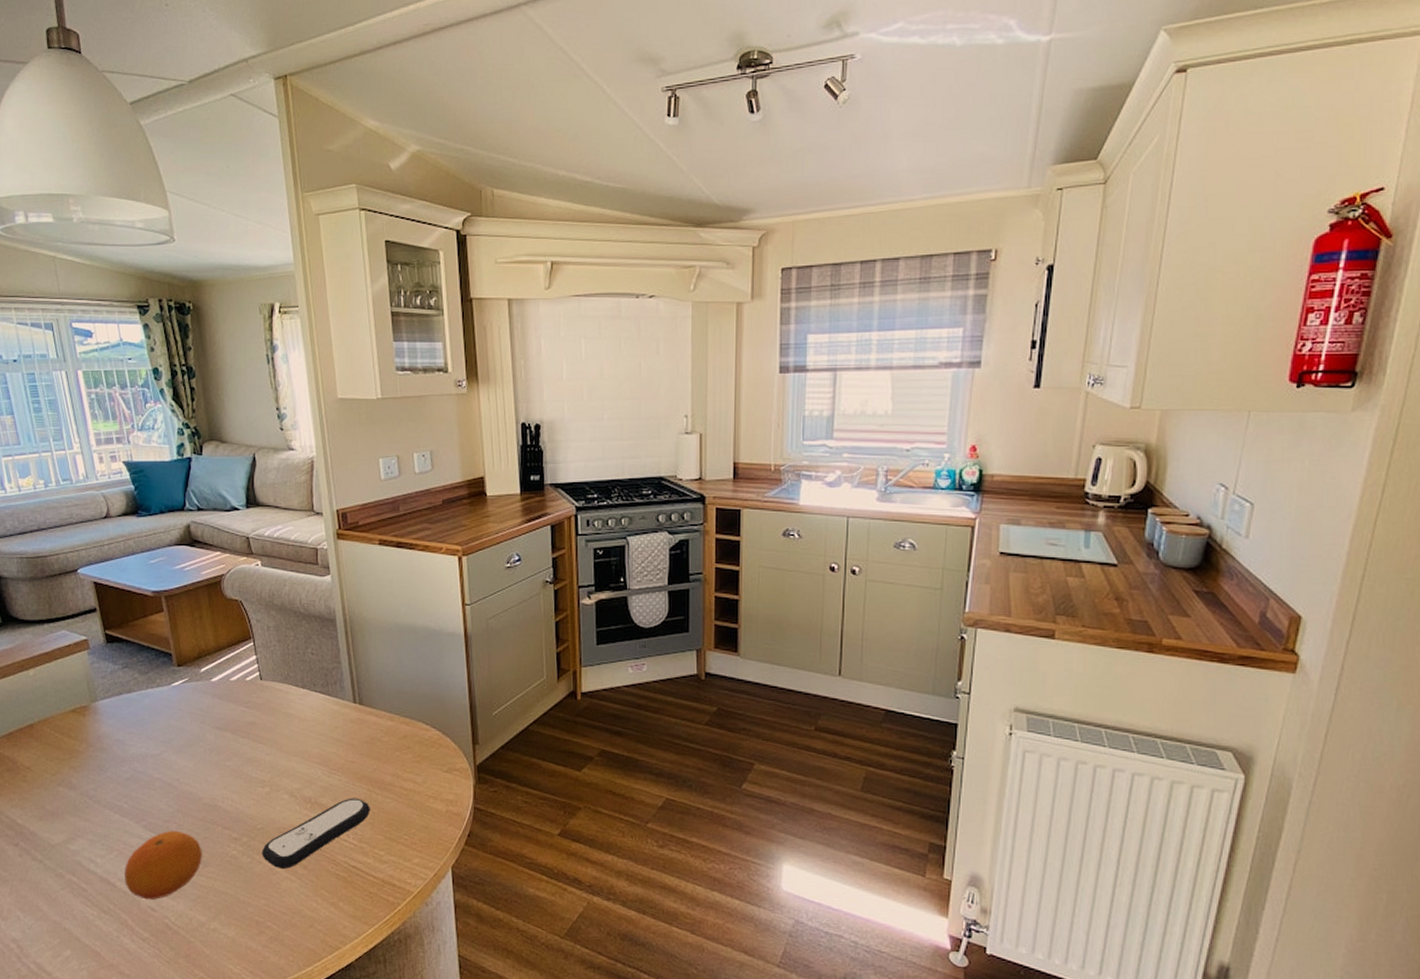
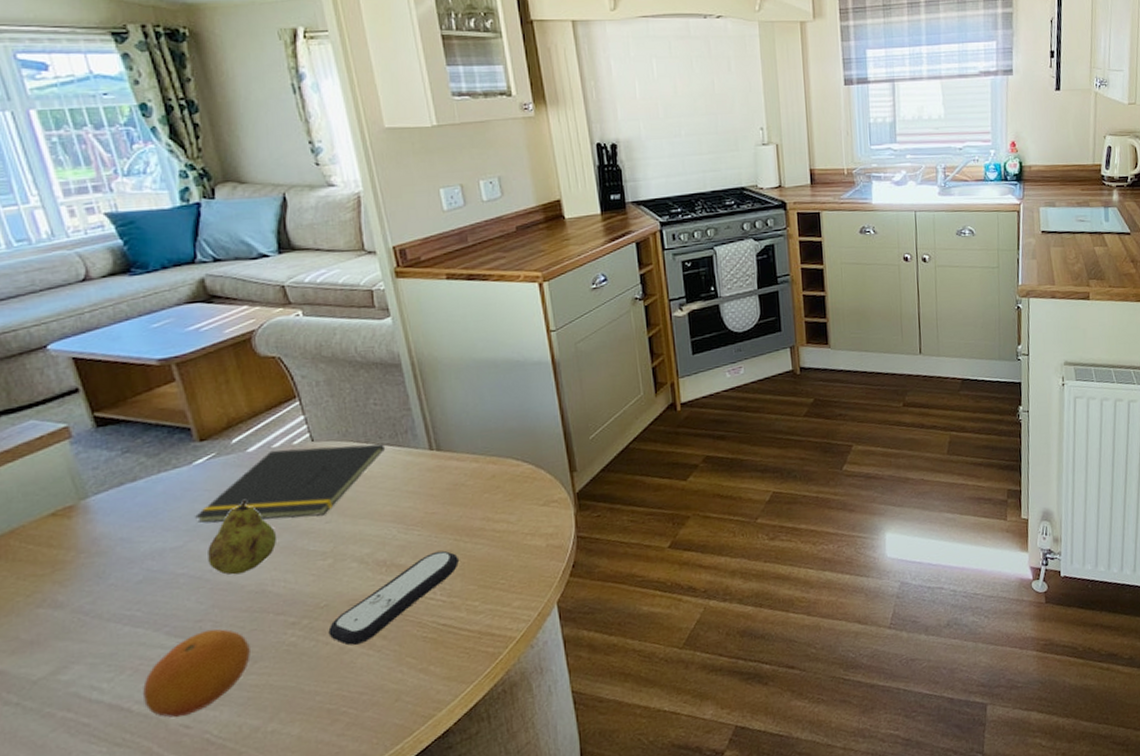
notepad: none [170,683,317,747] -> present [195,444,385,524]
fruit: none [177,722,228,787] -> present [208,499,276,576]

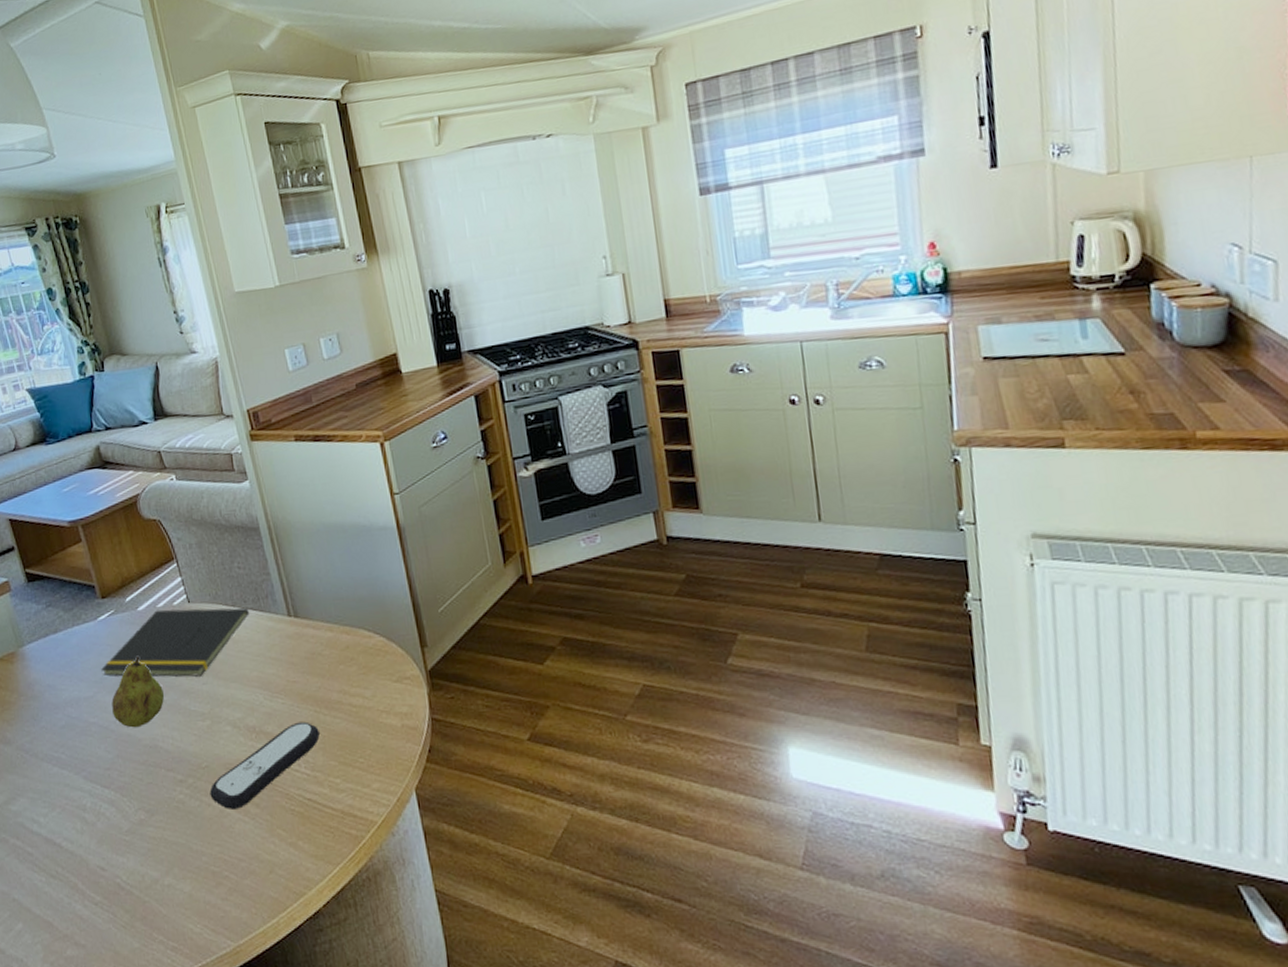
fruit: present [143,629,250,718] -> none [69,778,148,859]

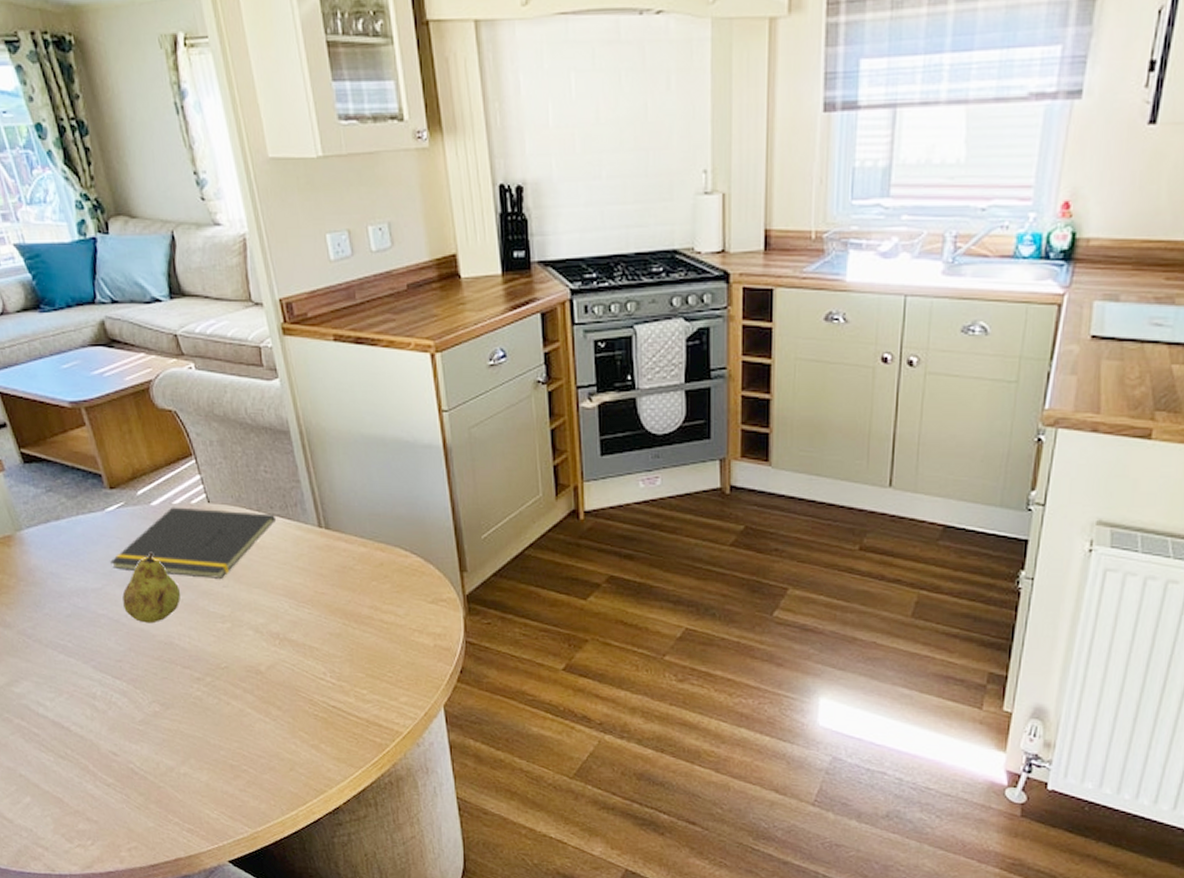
remote control: present [210,721,320,809] -> none [229,632,347,710]

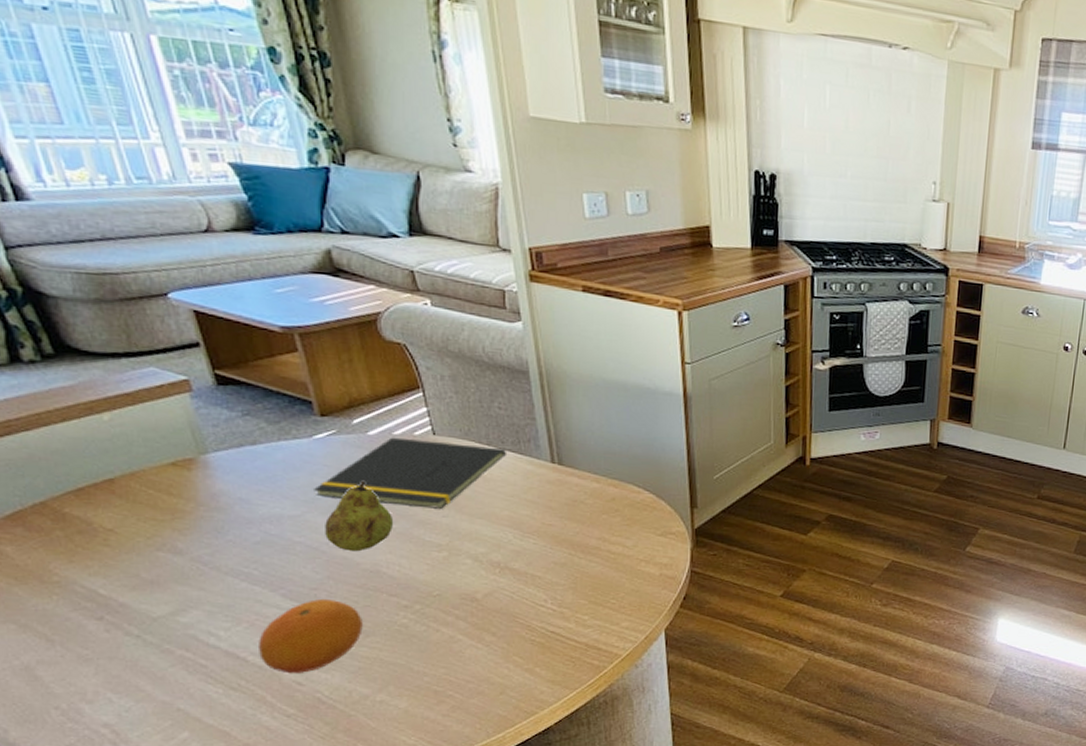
fruit: none [78,670,163,745] -> present [259,598,363,674]

